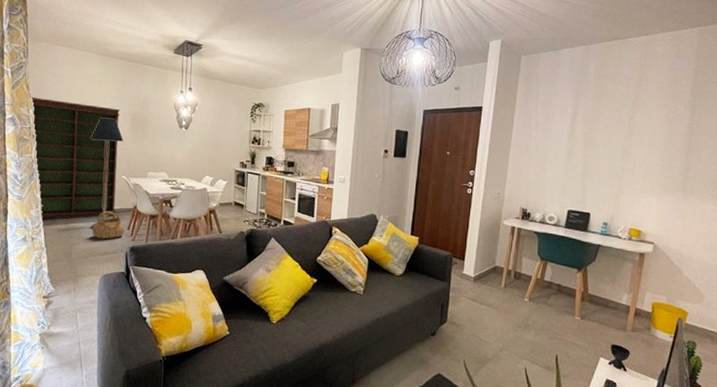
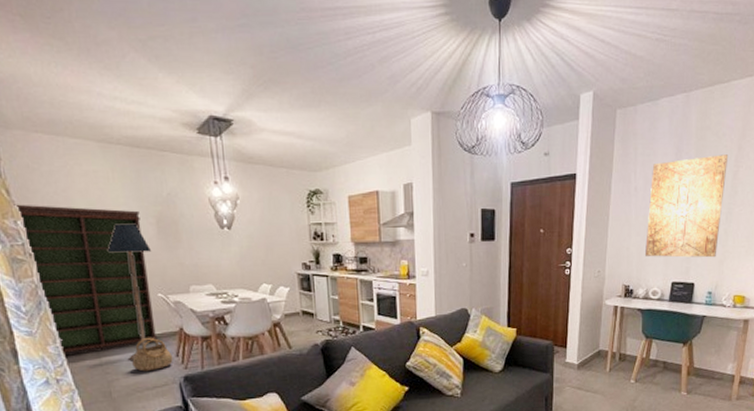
wall art: none [543,100,625,192] -> present [645,154,729,258]

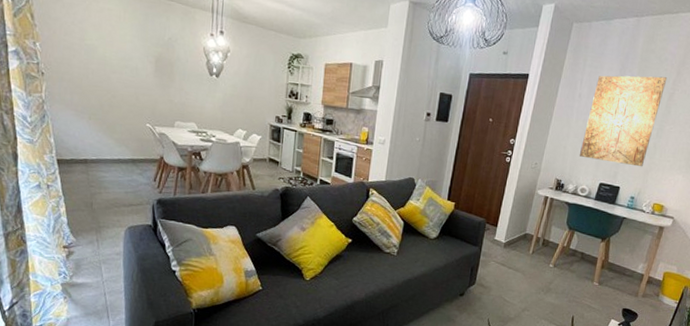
bookshelf: present [13,204,158,358] -> none [35,27,142,167]
floor lamp: present [107,223,151,360] -> none [109,58,147,178]
basket: present [132,337,173,372] -> none [115,160,151,191]

